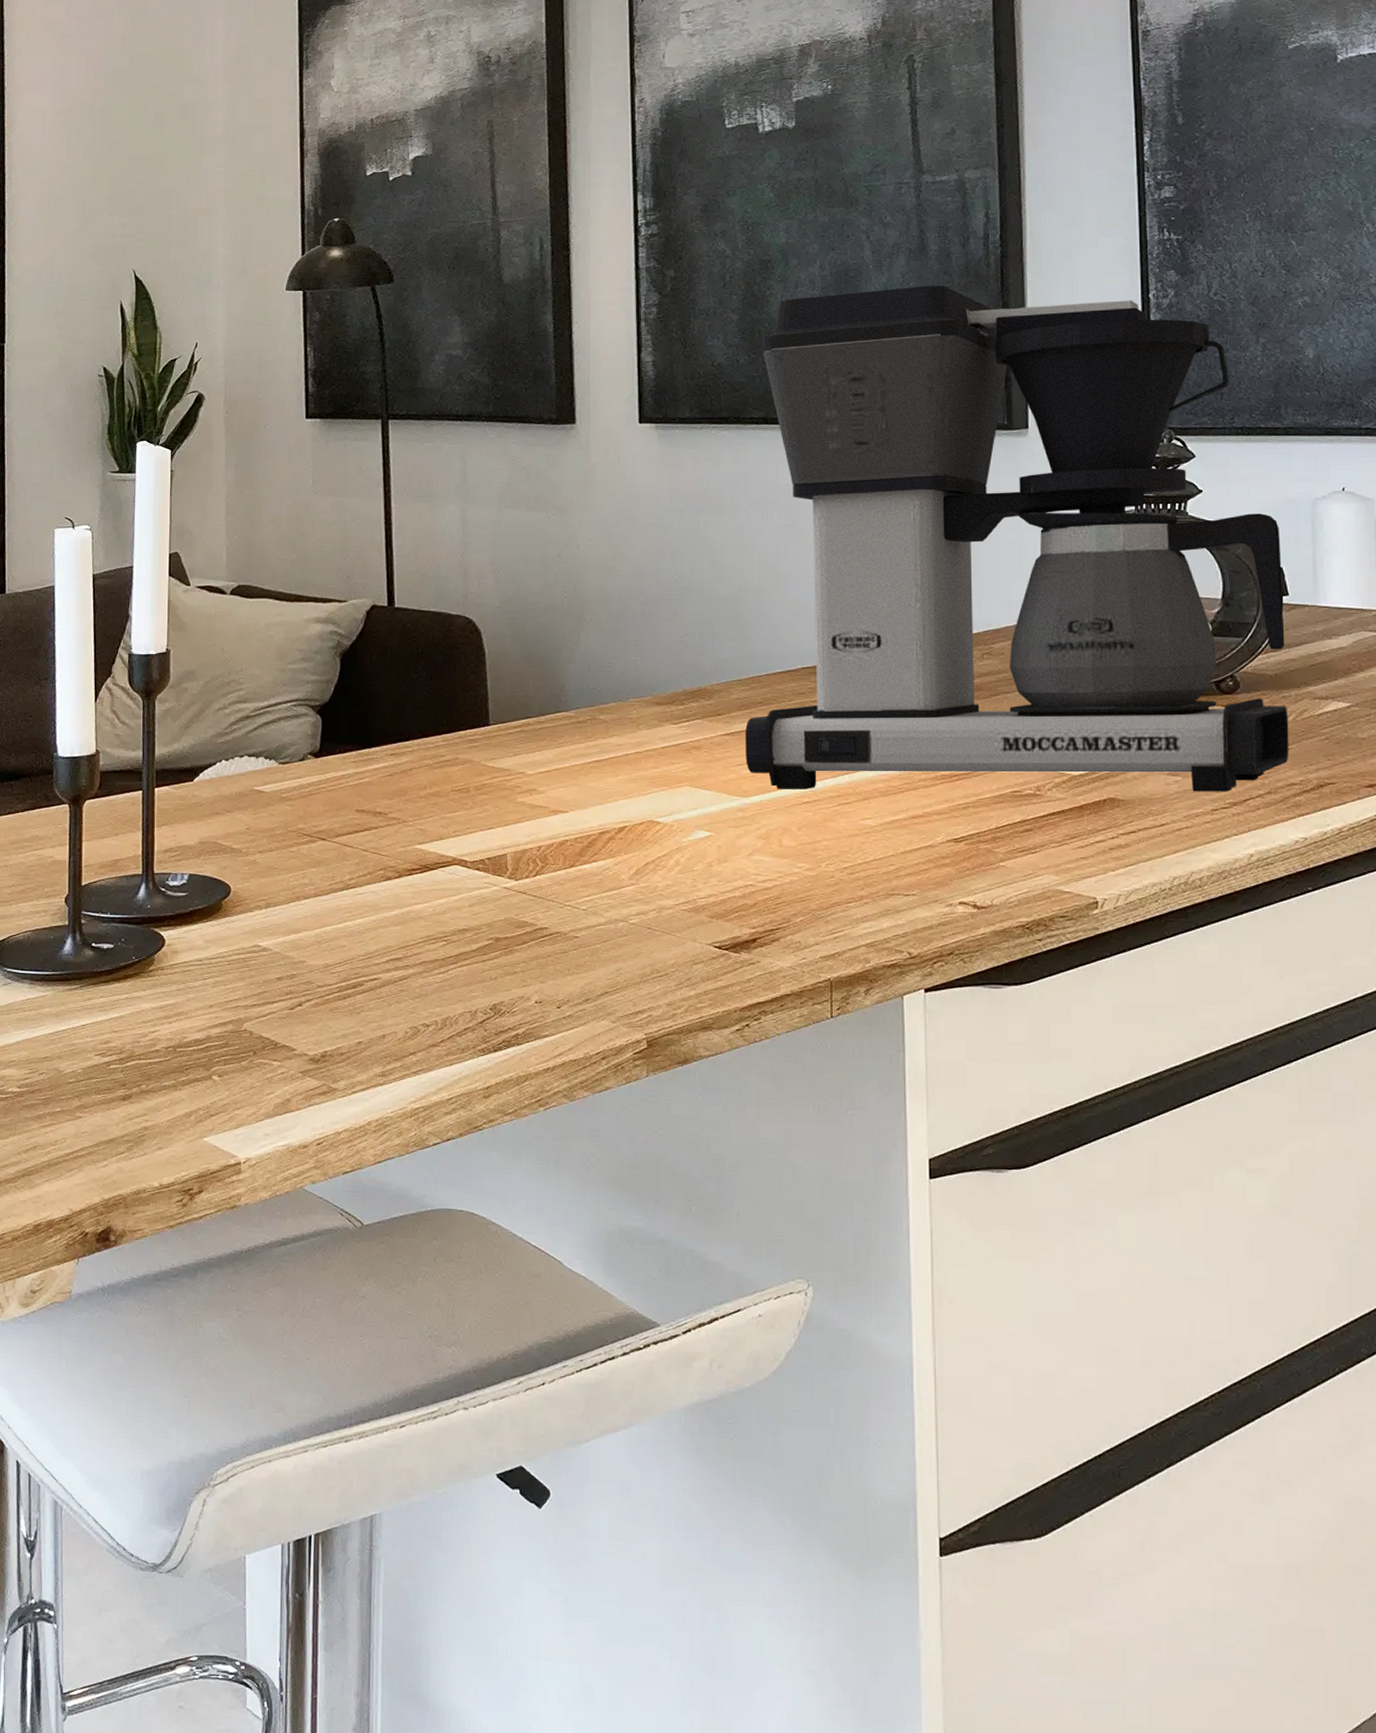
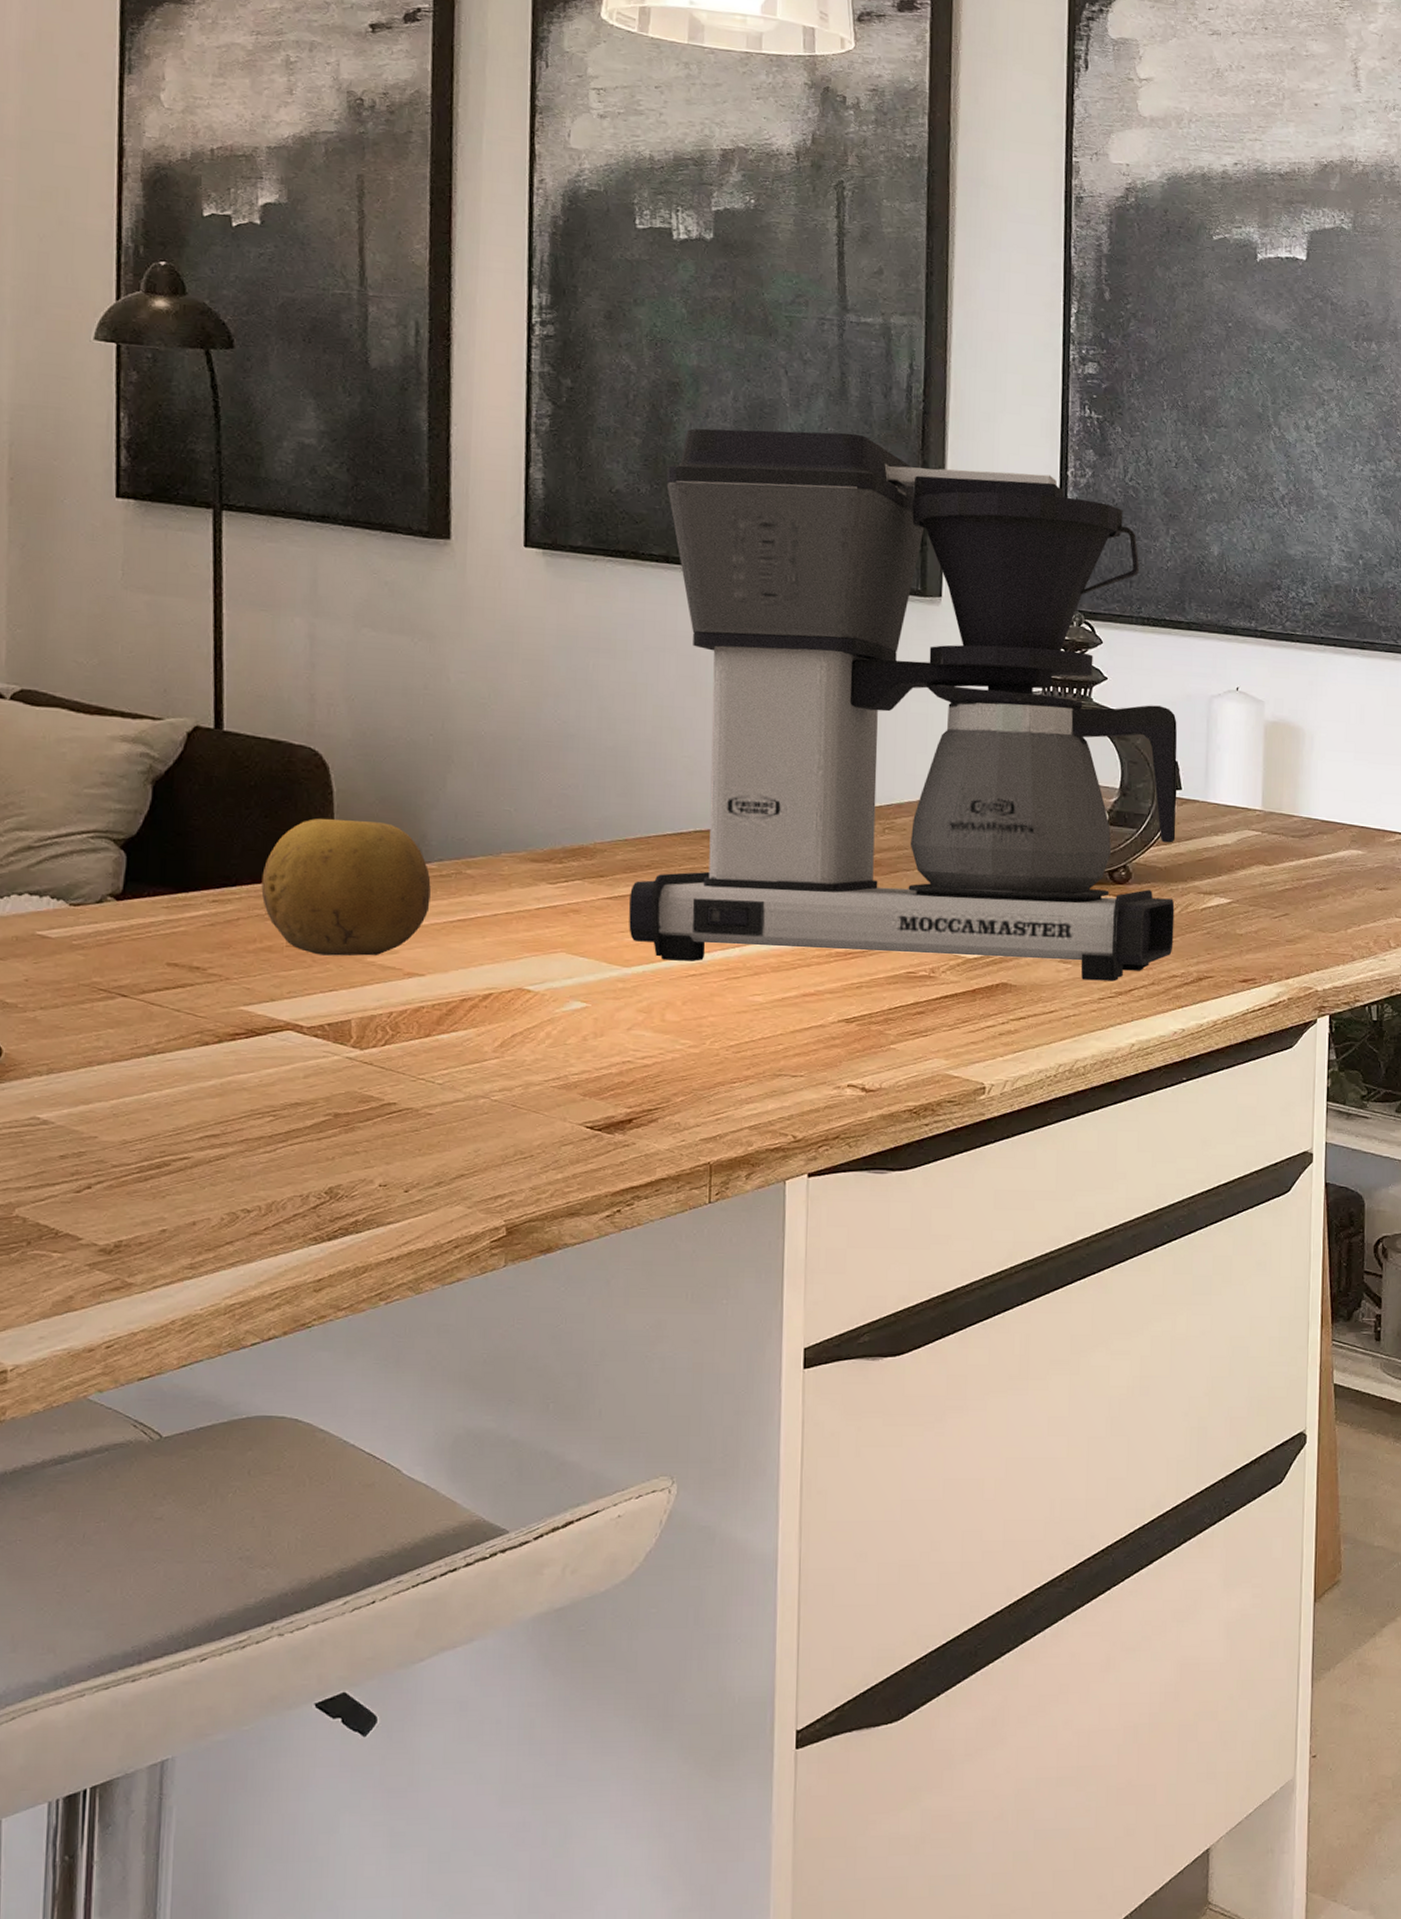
fruit: none [429,677,570,798] -> present [261,818,431,956]

